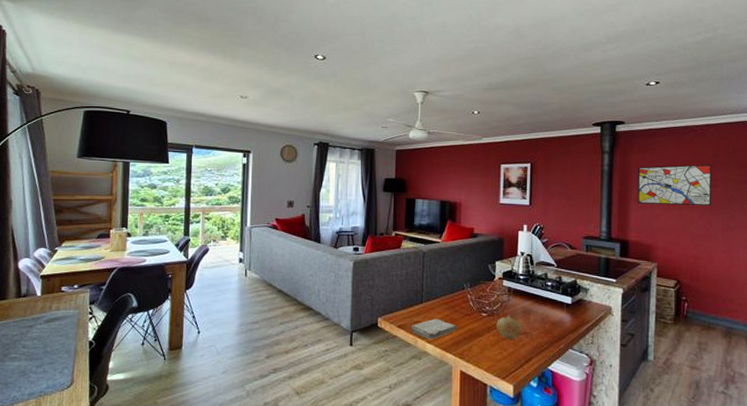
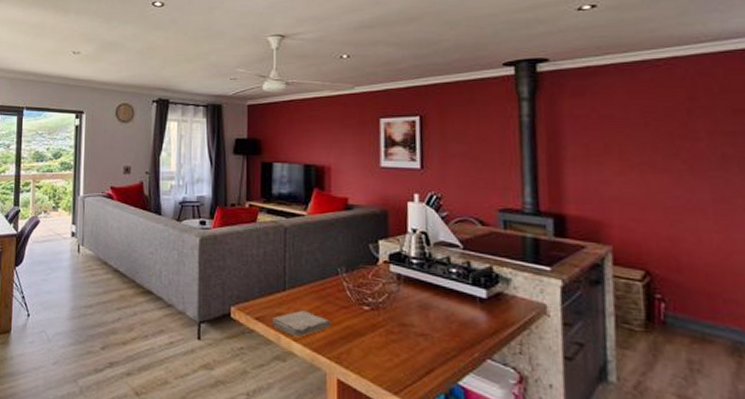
fruit: present [496,314,522,339] -> none [383,309,419,342]
wall art: present [637,164,712,205] -> none [572,110,692,167]

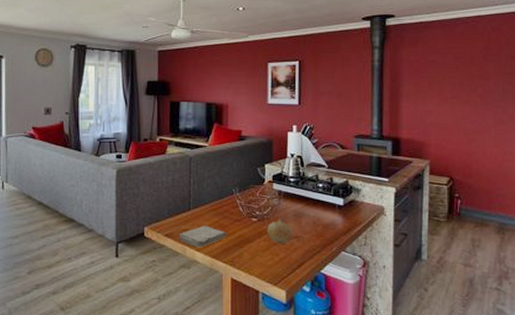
fruit: none [383,309,419,342] -> present [267,218,294,244]

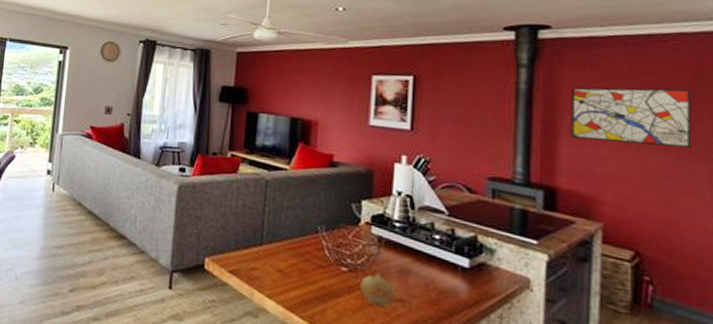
washcloth: present [179,225,227,248] -> none [246,266,308,294]
wall art: none [408,57,484,100] -> present [570,87,692,148]

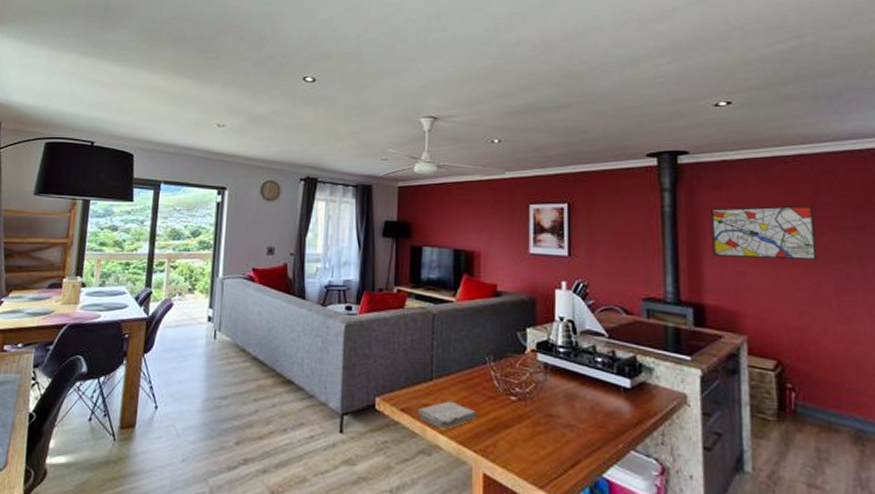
washcloth: none [246,266,308,294] -> present [417,401,479,430]
fruit: present [360,272,397,308] -> none [530,399,565,434]

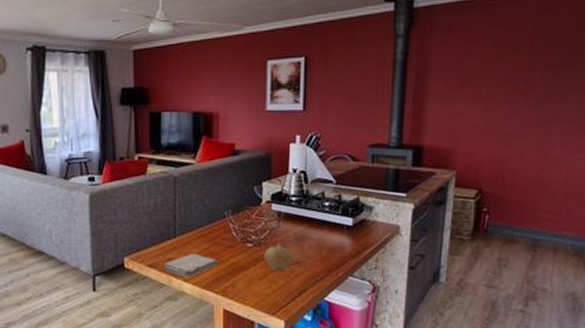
fruit: none [530,399,565,434] -> present [264,242,295,271]
wall art: present [710,205,818,260] -> none [436,43,531,100]

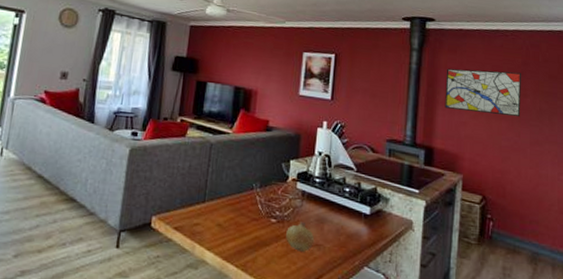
washcloth: present [163,253,219,278] -> none [188,221,243,247]
wall art: none [436,43,531,100] -> present [445,68,521,116]

